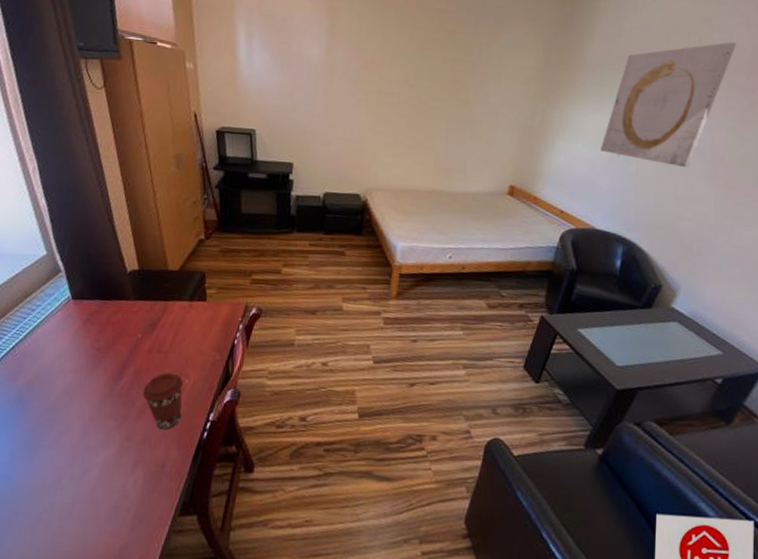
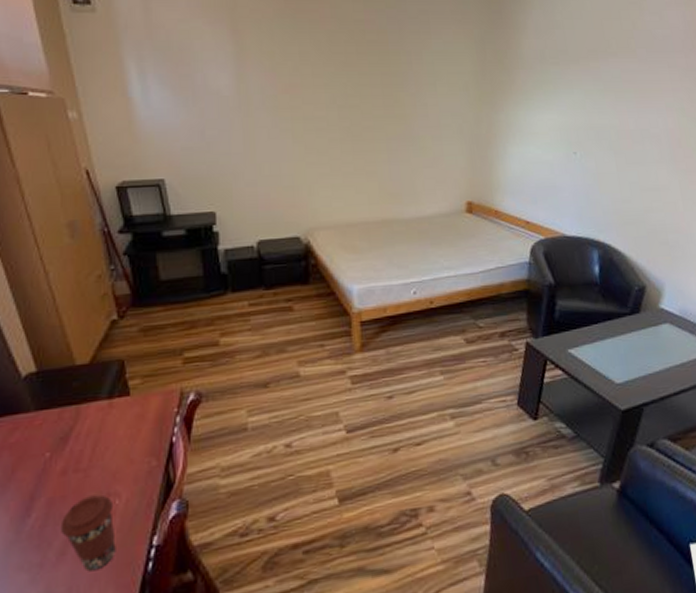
wall art: present [600,42,737,167] -> none [555,23,669,157]

